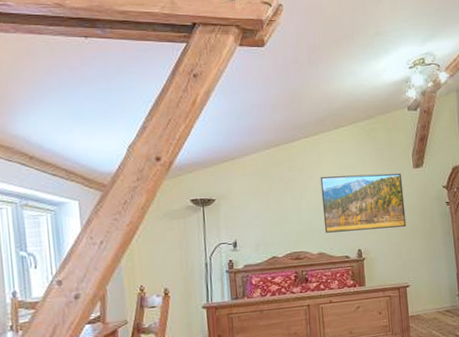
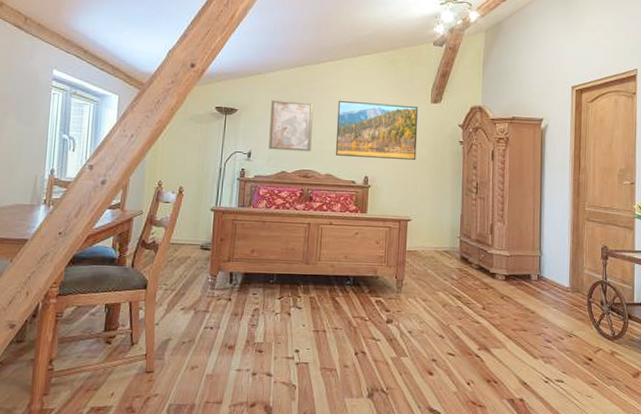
wall art: none [250,183,300,236] -> present [268,99,314,152]

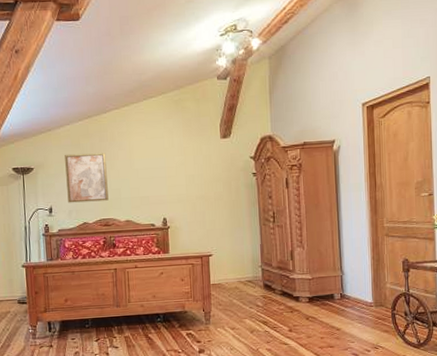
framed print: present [335,101,419,160] -> none [129,143,212,201]

